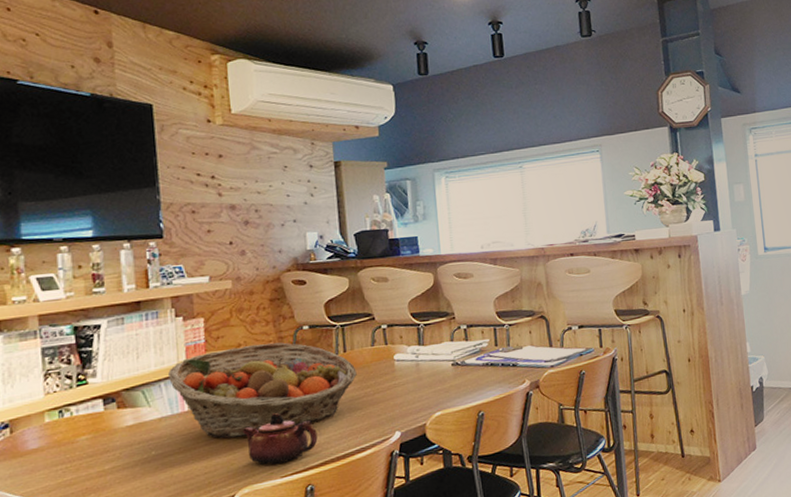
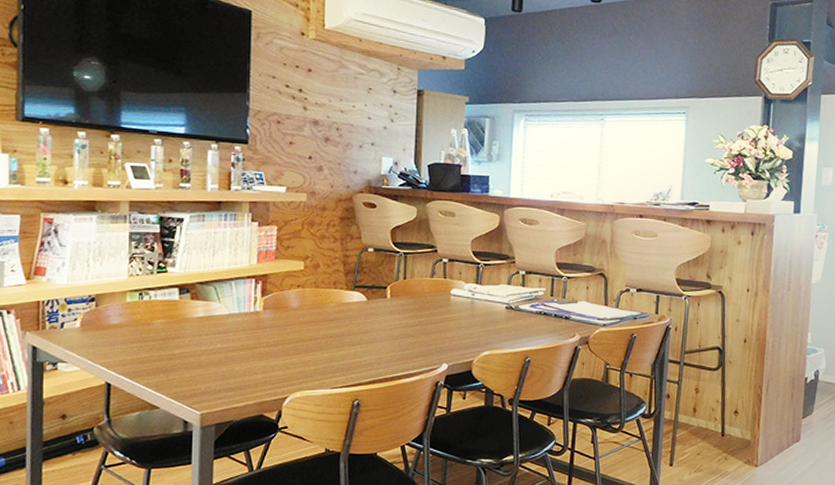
fruit basket: present [168,342,357,439] -> none [240,258,414,345]
teapot: present [243,412,318,465] -> none [301,326,370,375]

